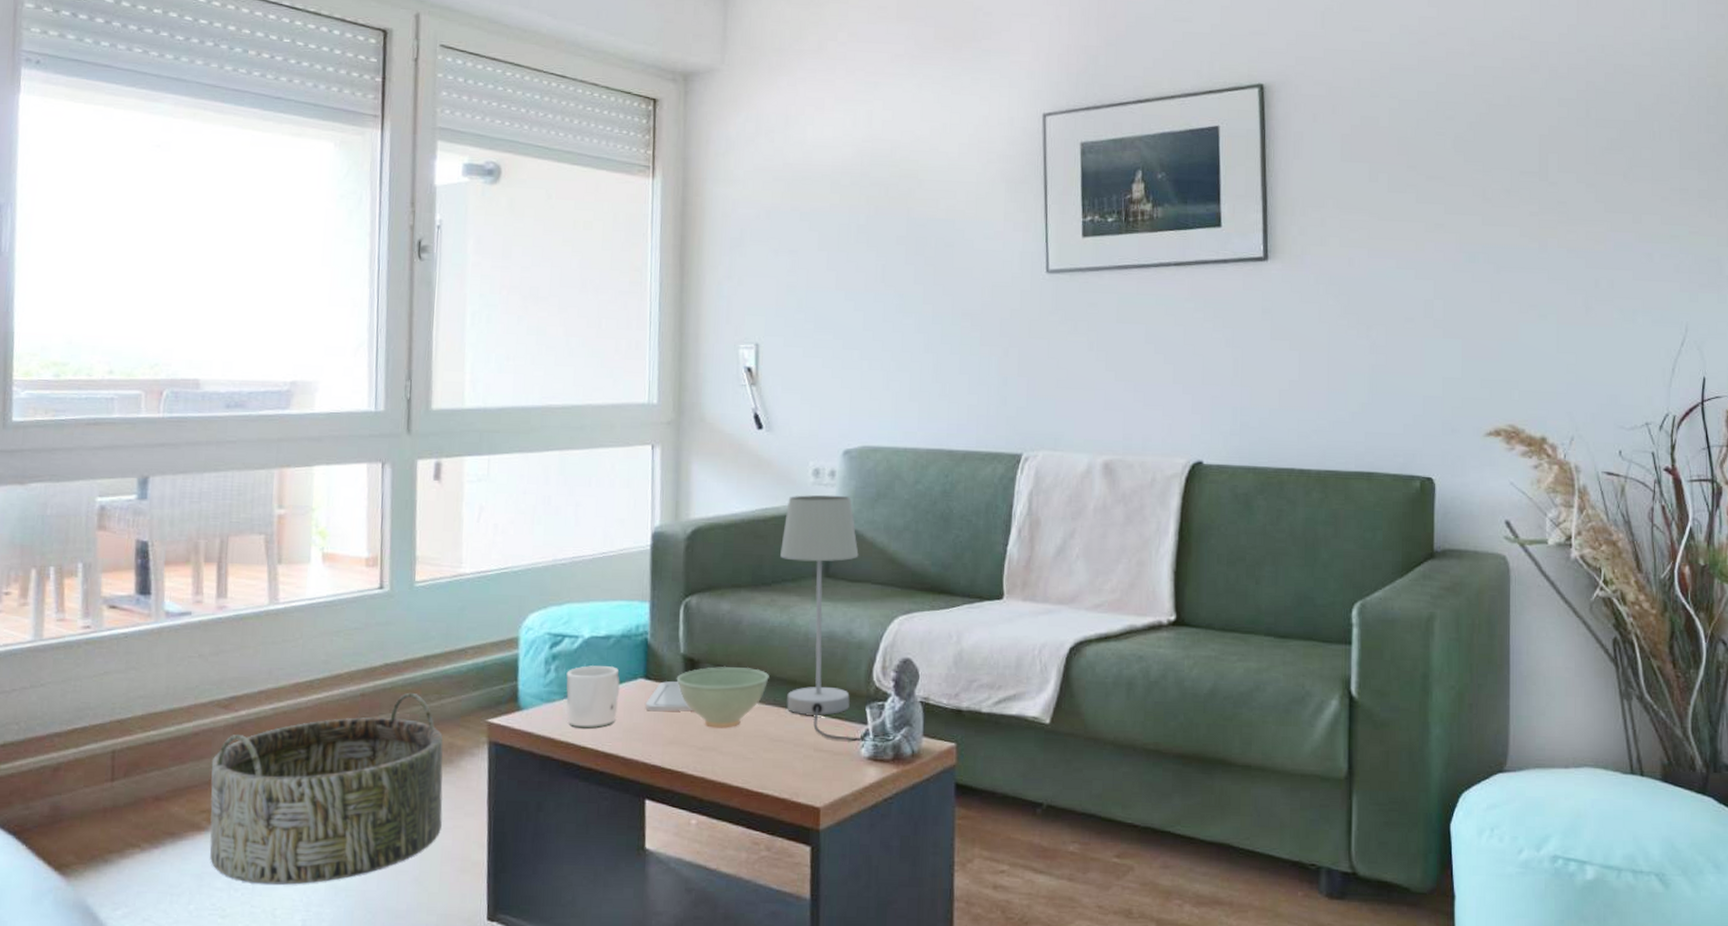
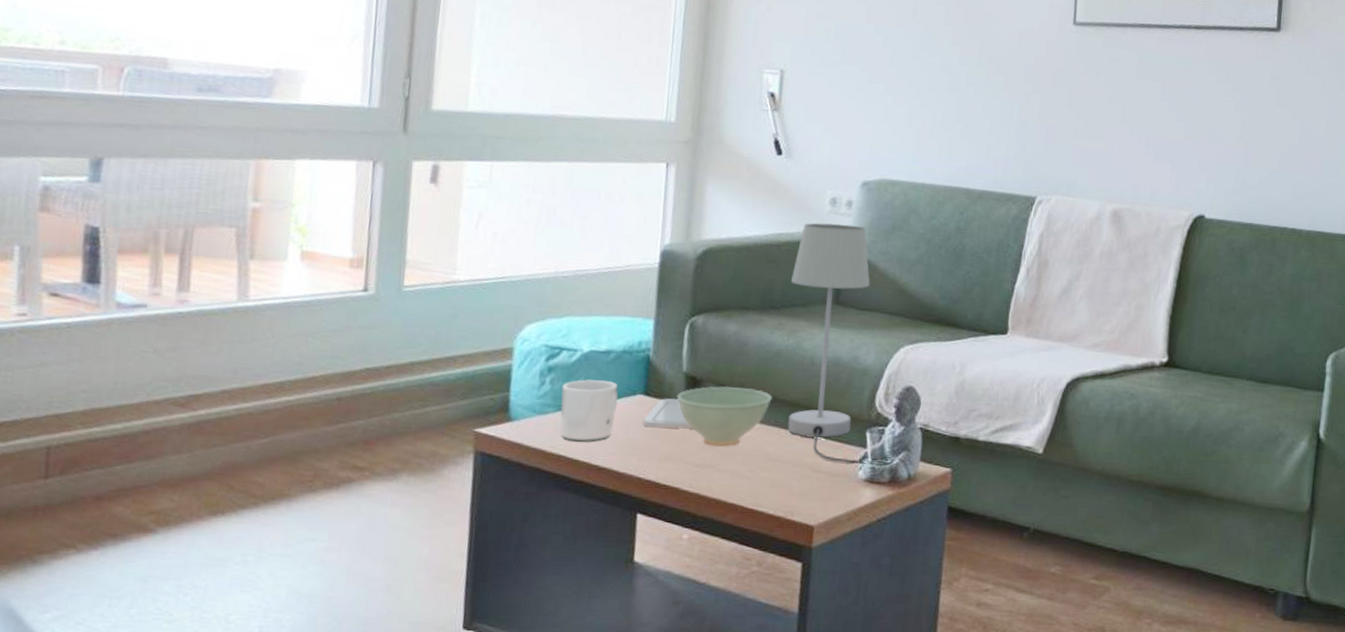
basket: present [209,692,444,885] -> none [157,398,426,590]

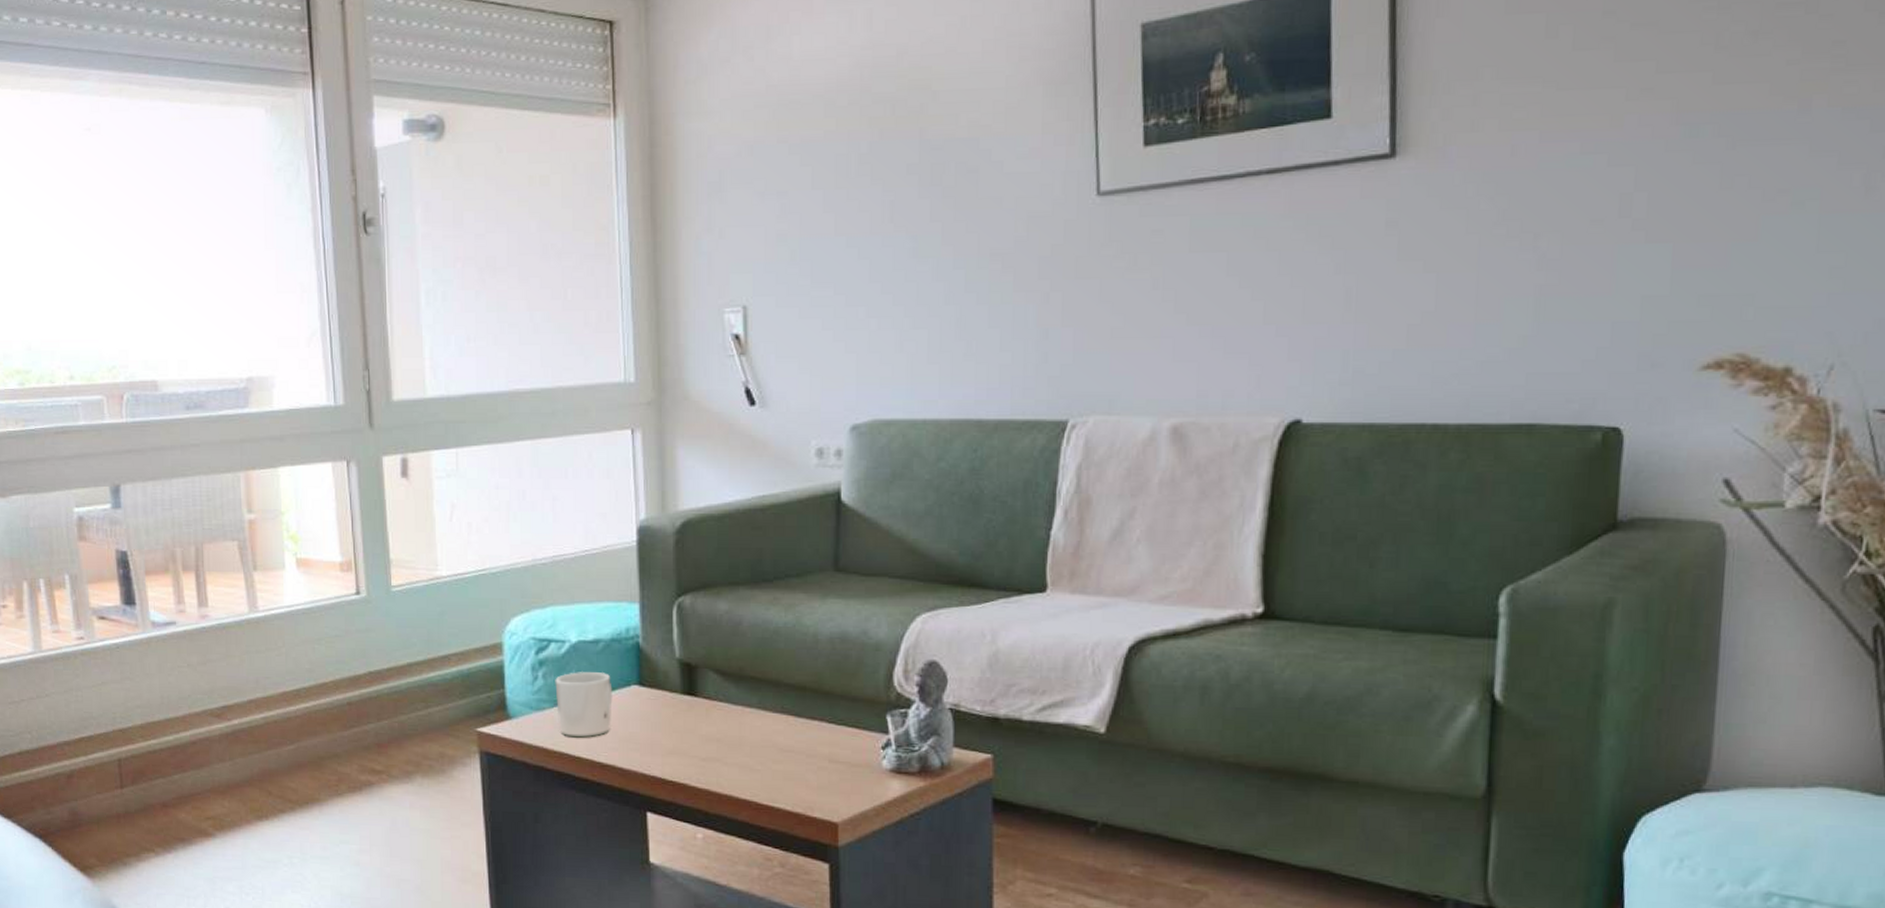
tablet: present [643,398,692,429] -> none [641,687,693,720]
bowl: present [676,386,772,447] -> none [673,671,775,738]
table lamp: present [787,223,870,464] -> none [782,478,894,752]

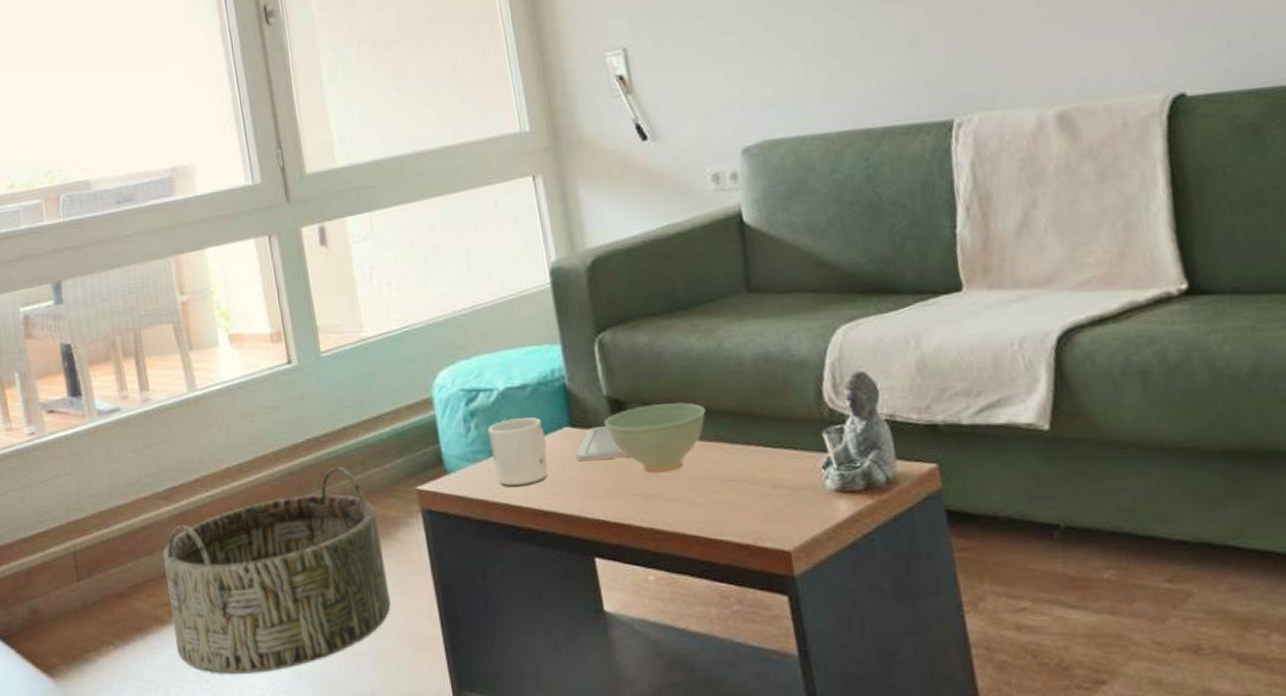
basket: none [211,701,439,890] -> present [162,466,391,674]
tablet: none [641,687,693,720] -> present [576,425,629,462]
bowl: none [673,671,775,738] -> present [604,403,706,473]

